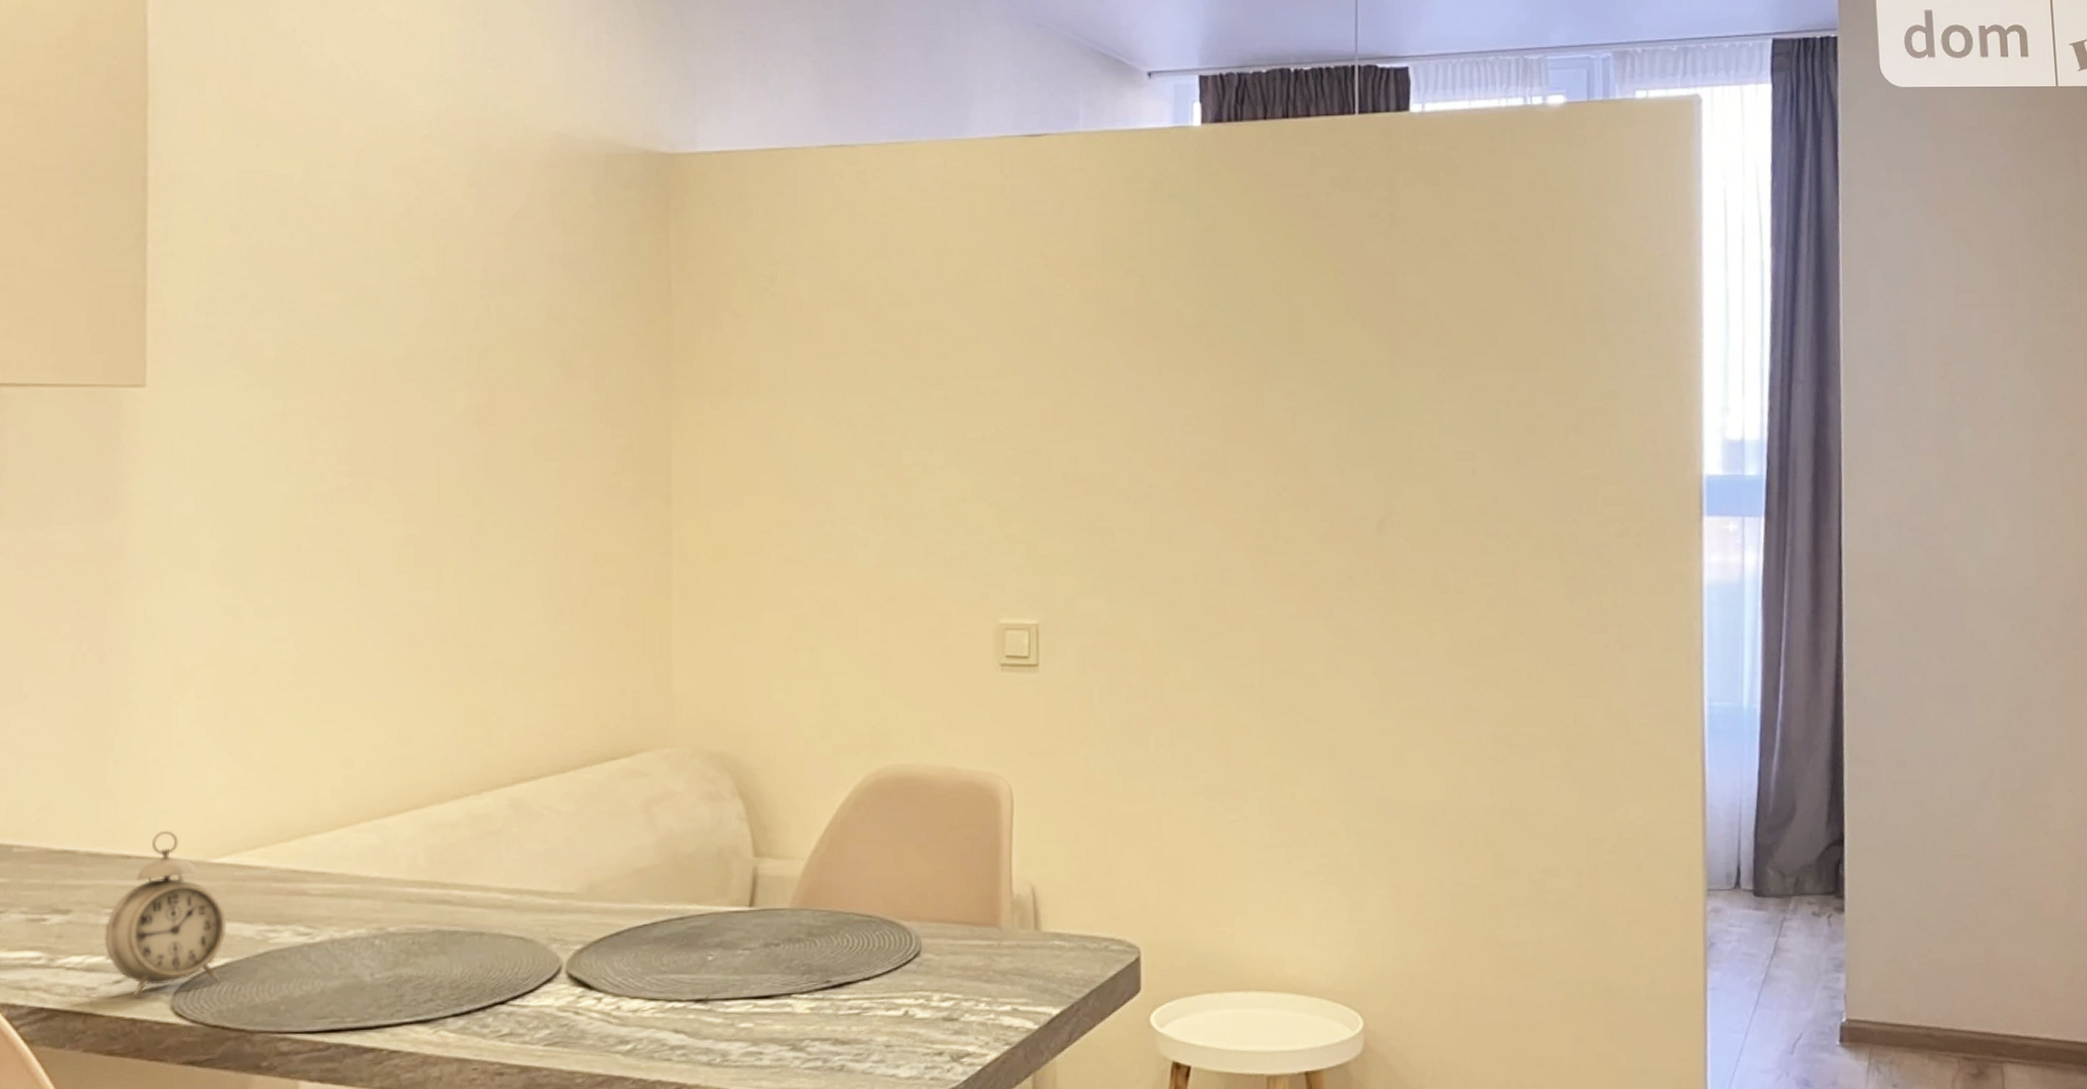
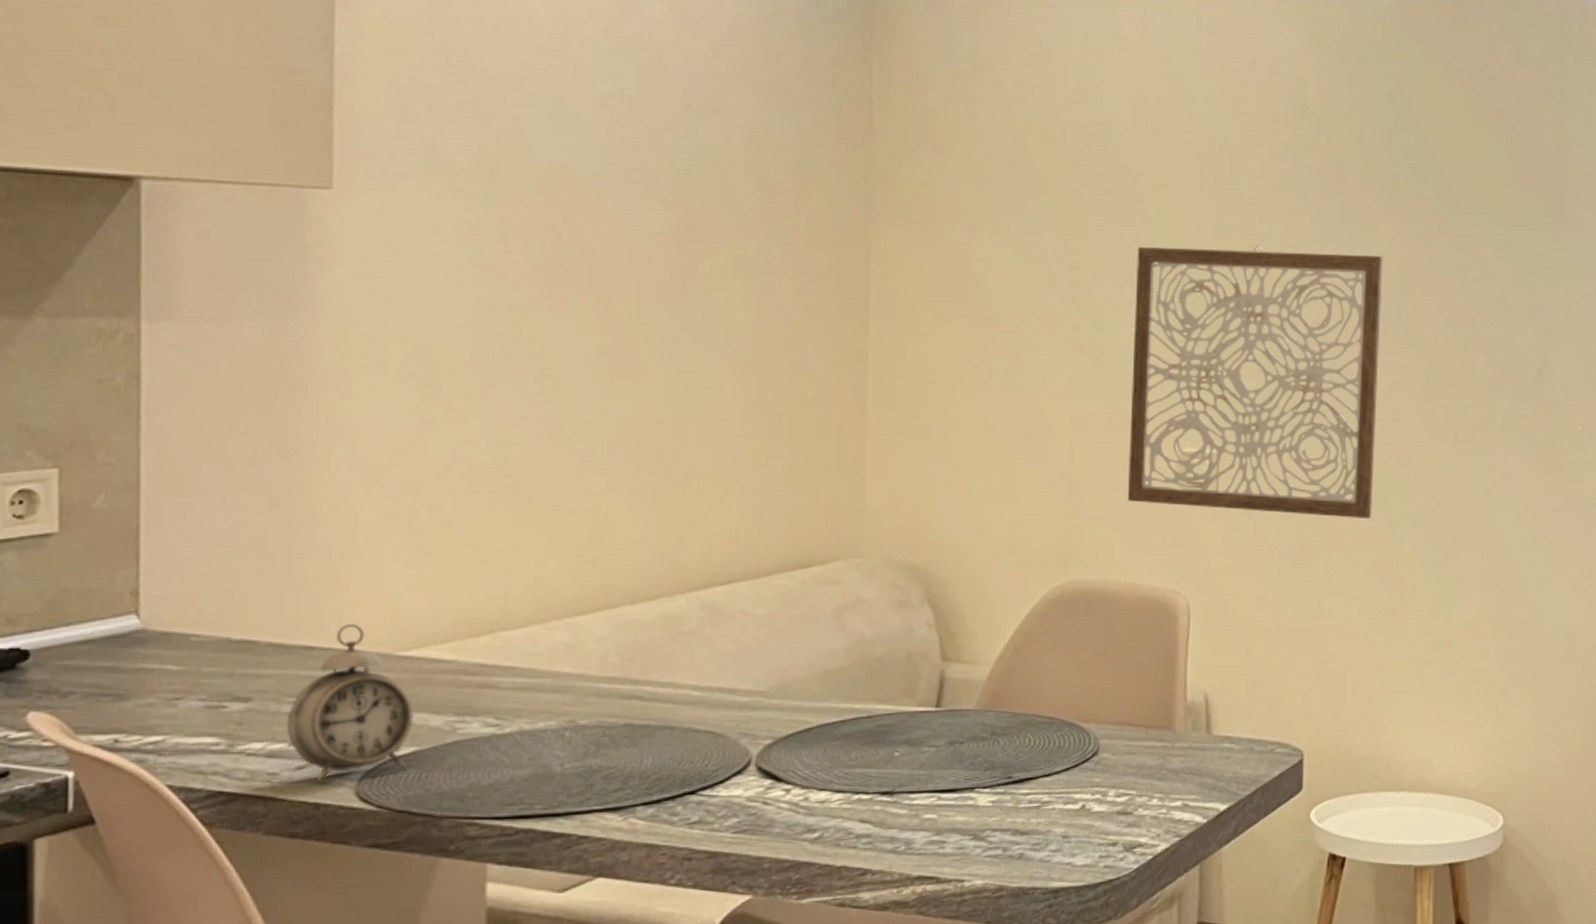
wall art: none [942,398,1206,691] -> present [1127,245,1383,519]

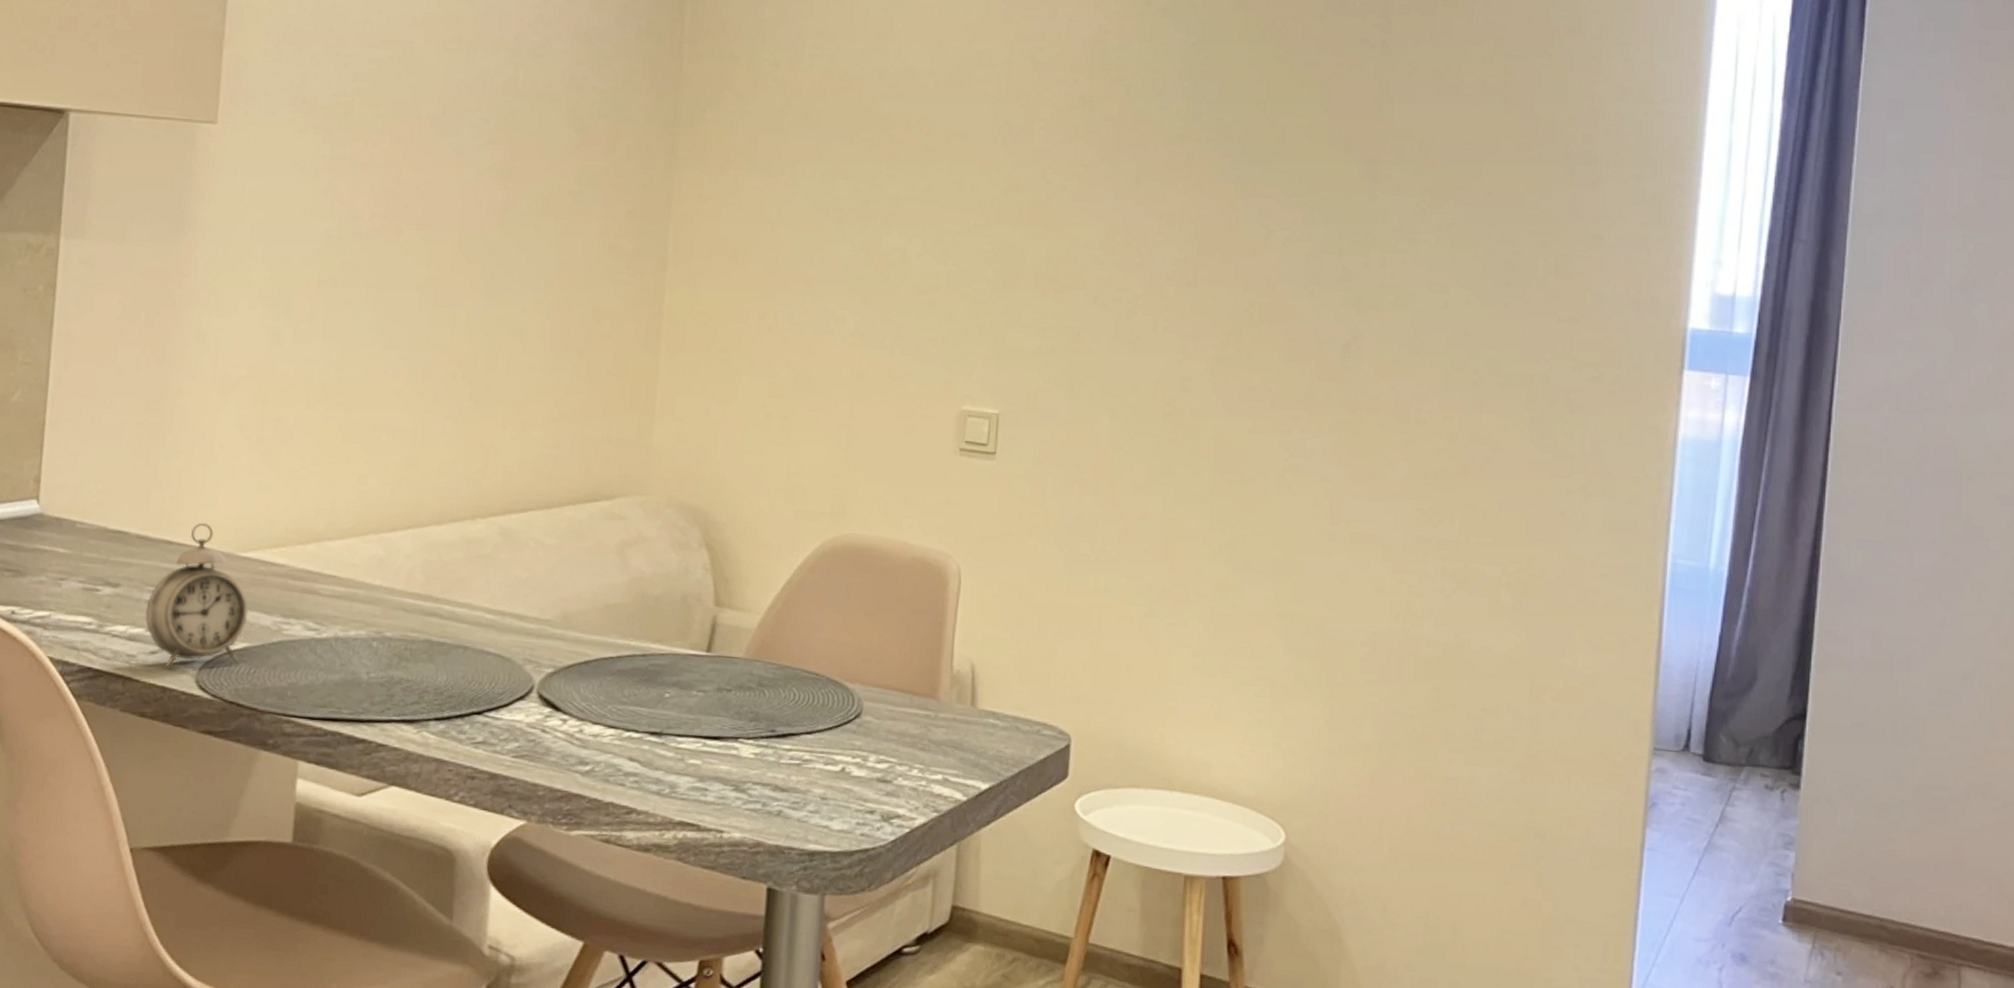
wall art: present [1127,245,1383,519] -> none [904,198,1180,494]

